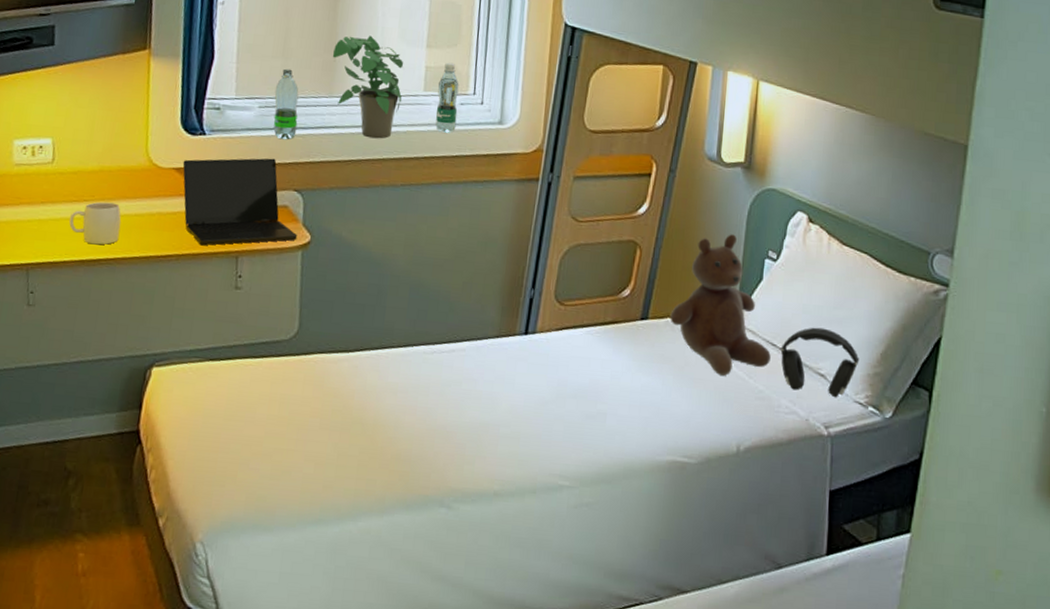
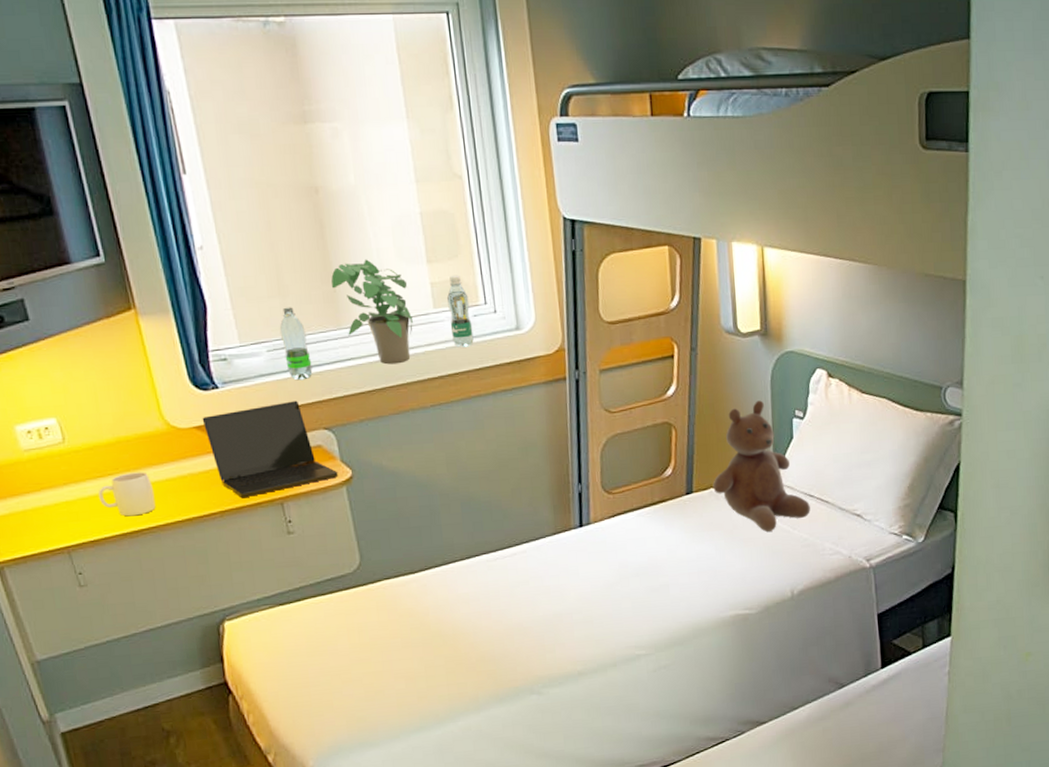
headphones: present [780,327,860,398] -> none [818,472,890,533]

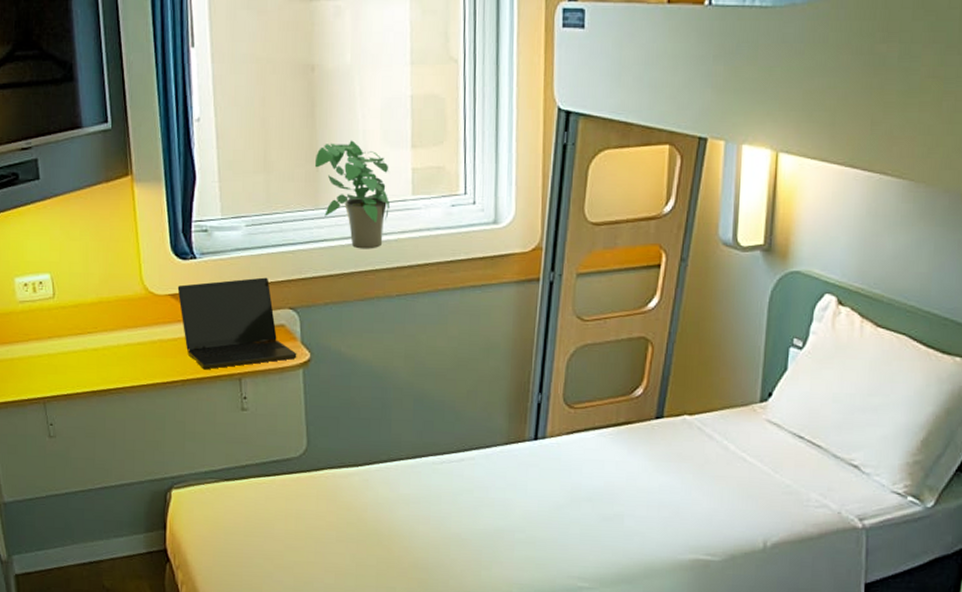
mug: present [98,472,156,517] -> none [76,333,126,375]
bottle: present [279,307,313,381] -> none [260,183,286,258]
bottle: present [447,275,474,349] -> none [426,162,449,239]
teddy bear: present [713,400,810,532] -> none [687,323,798,471]

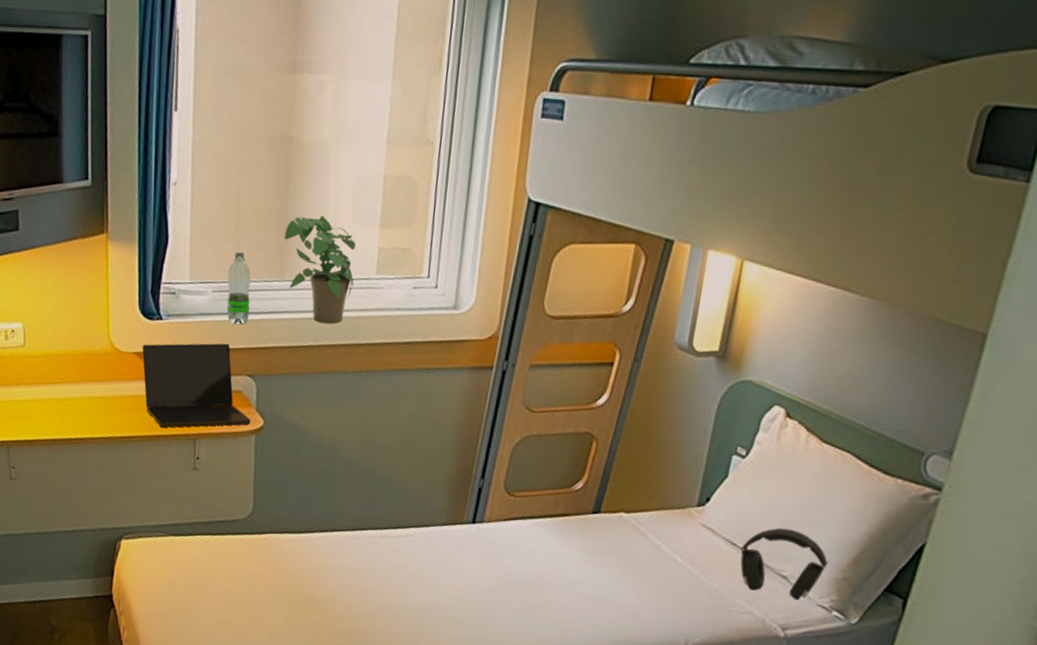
bottle: none [260,183,286,258] -> present [226,251,251,326]
headphones: none [808,416,897,489] -> present [740,527,829,601]

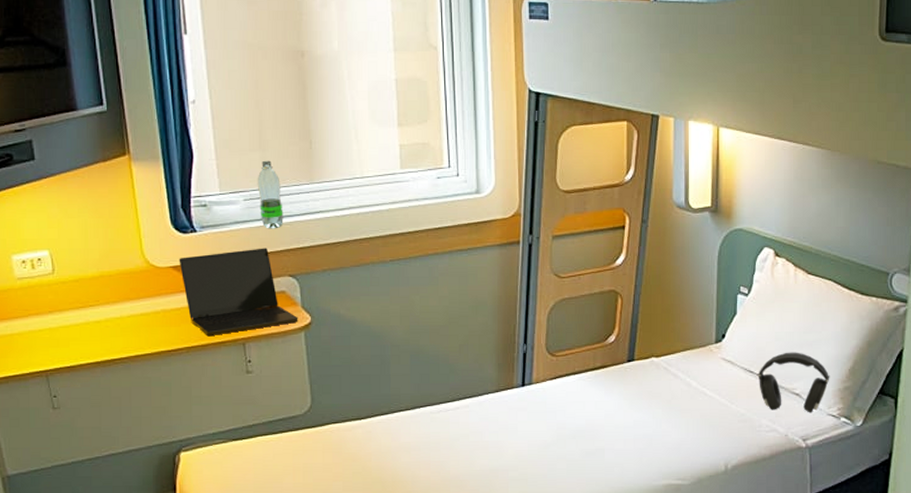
potted plant: present [283,215,357,325] -> none [308,120,381,219]

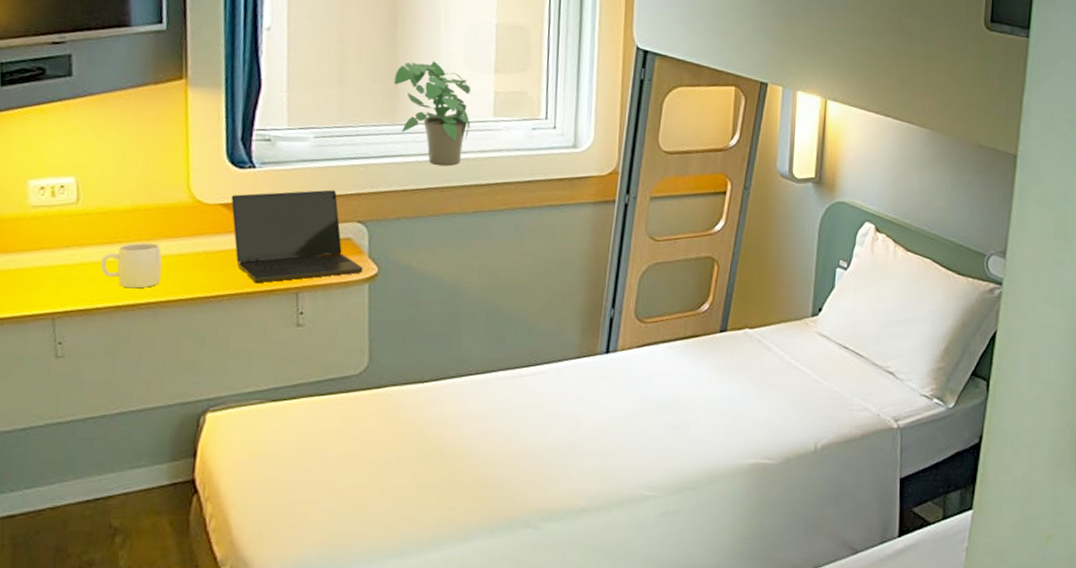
mug: none [78,305,129,346] -> present [100,242,163,289]
bottle: present [257,160,284,229] -> none [331,97,359,171]
potted plant: none [308,120,381,219] -> present [393,61,471,167]
headphones: present [757,352,830,413] -> none [852,329,925,393]

